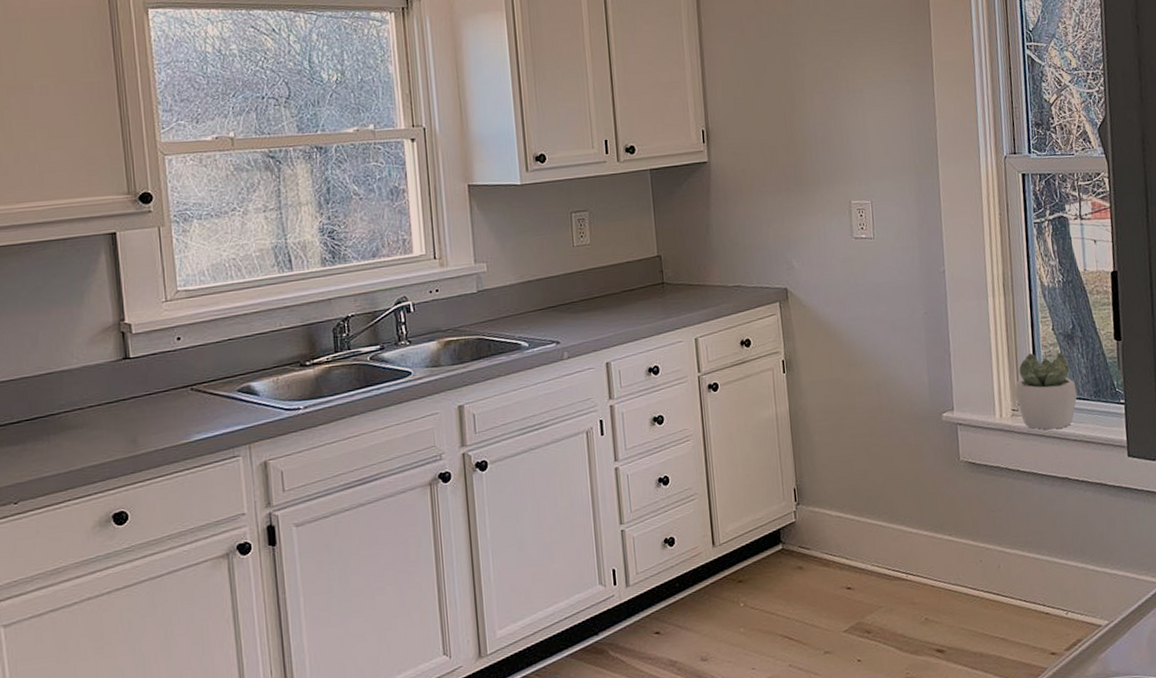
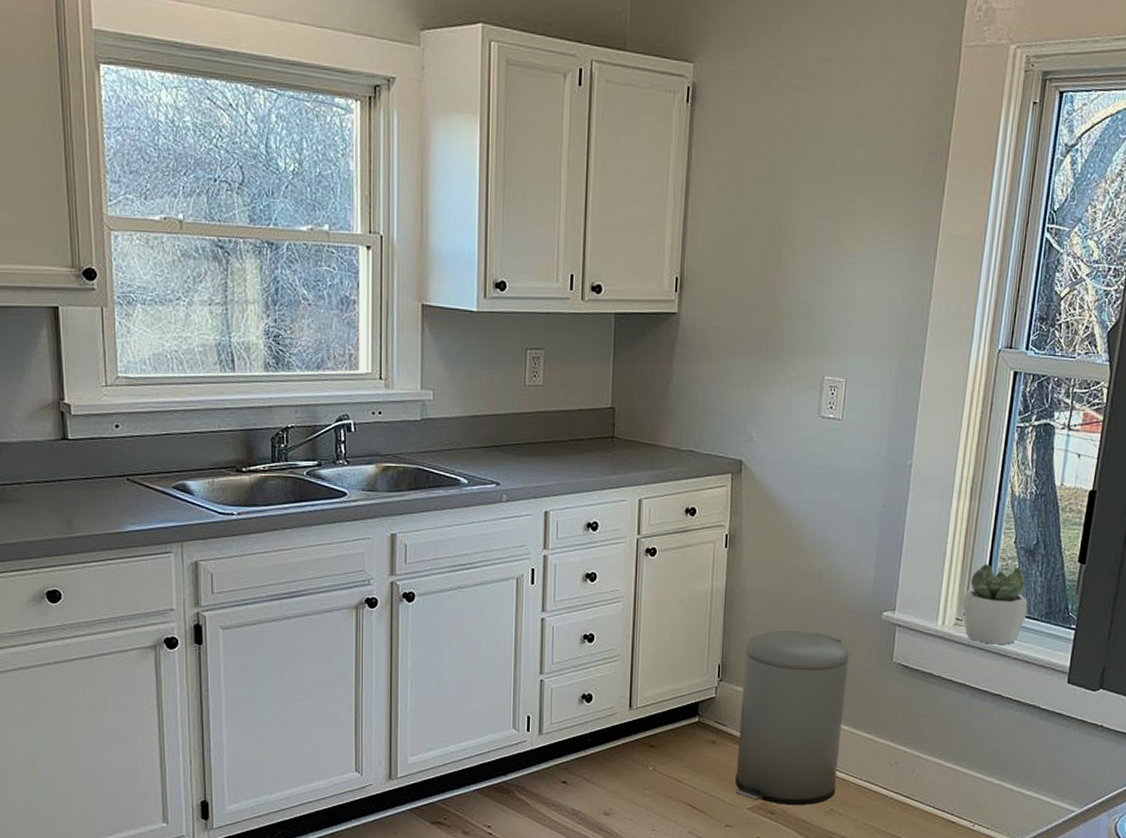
pedal bin: none [816,442,928,622] -> present [735,630,850,805]

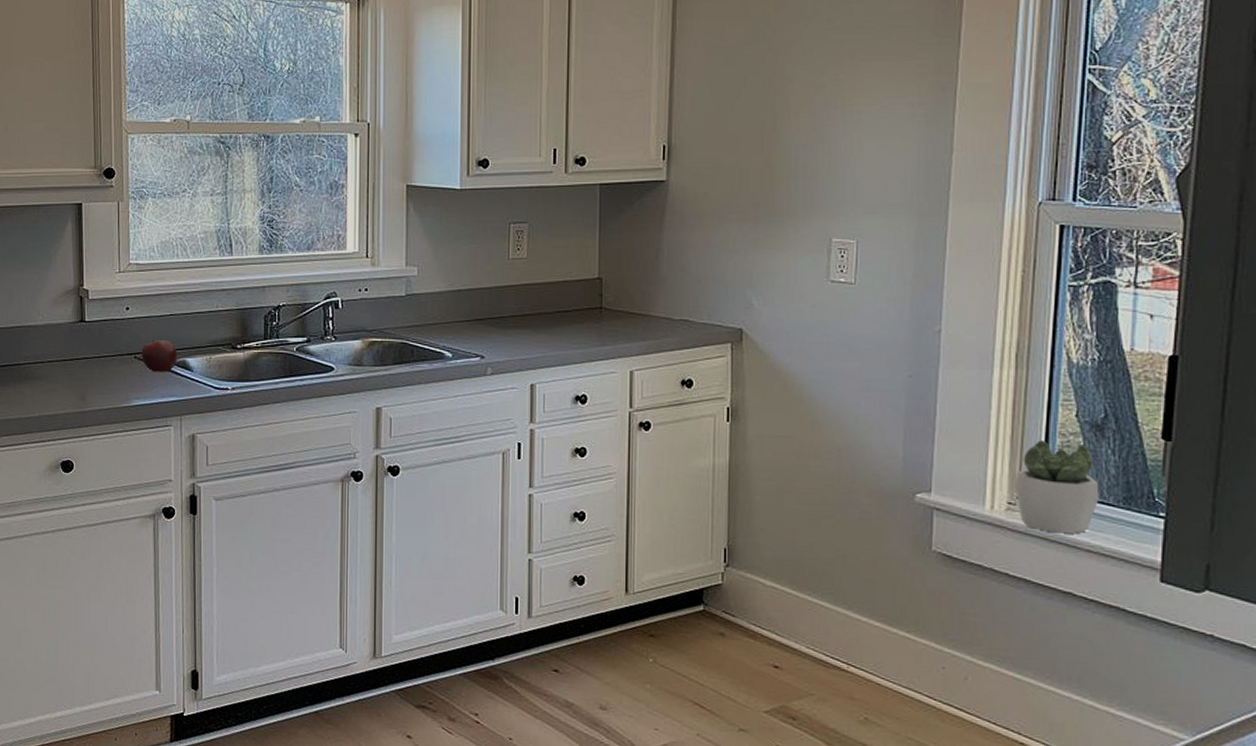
fruit: none [135,460,177,496] -> present [141,339,178,372]
pedal bin: present [735,630,850,805] -> none [749,511,878,712]

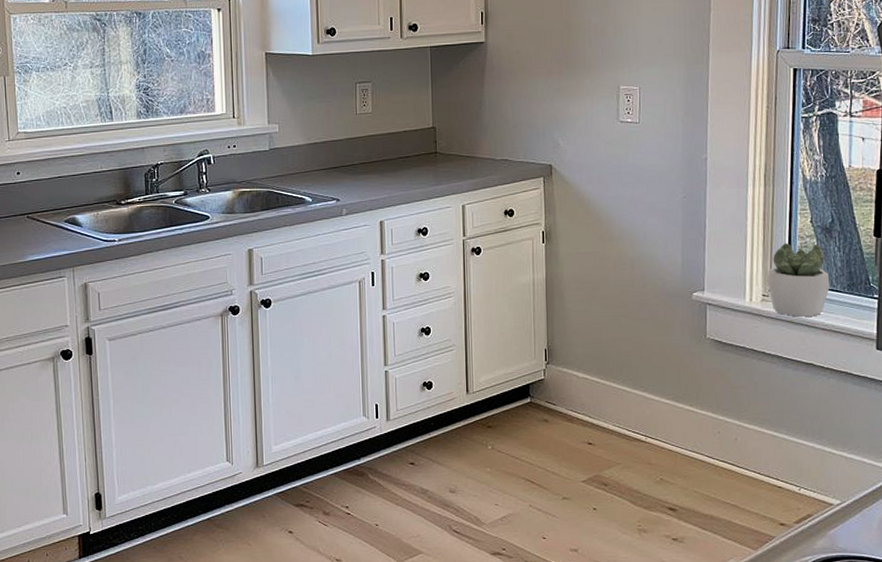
fruit: present [141,339,178,372] -> none [33,199,68,230]

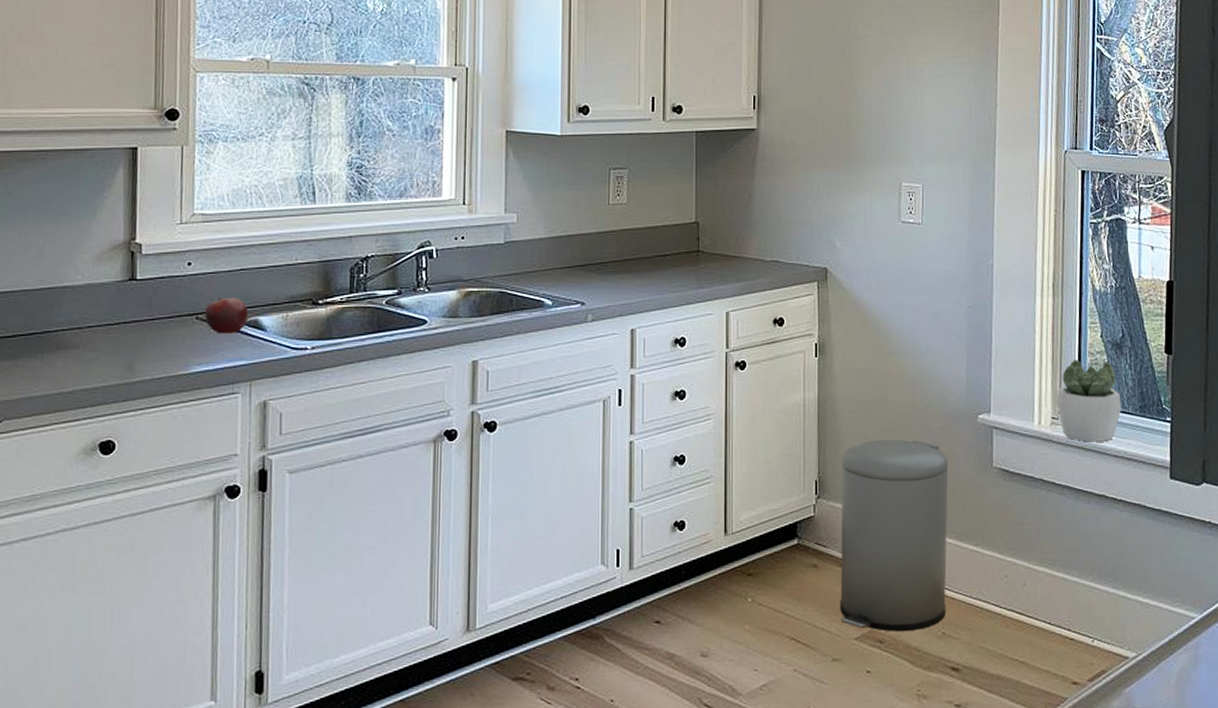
fruit: none [33,199,68,230] -> present [204,297,249,334]
pedal bin: none [568,314,665,476] -> present [840,439,949,631]

